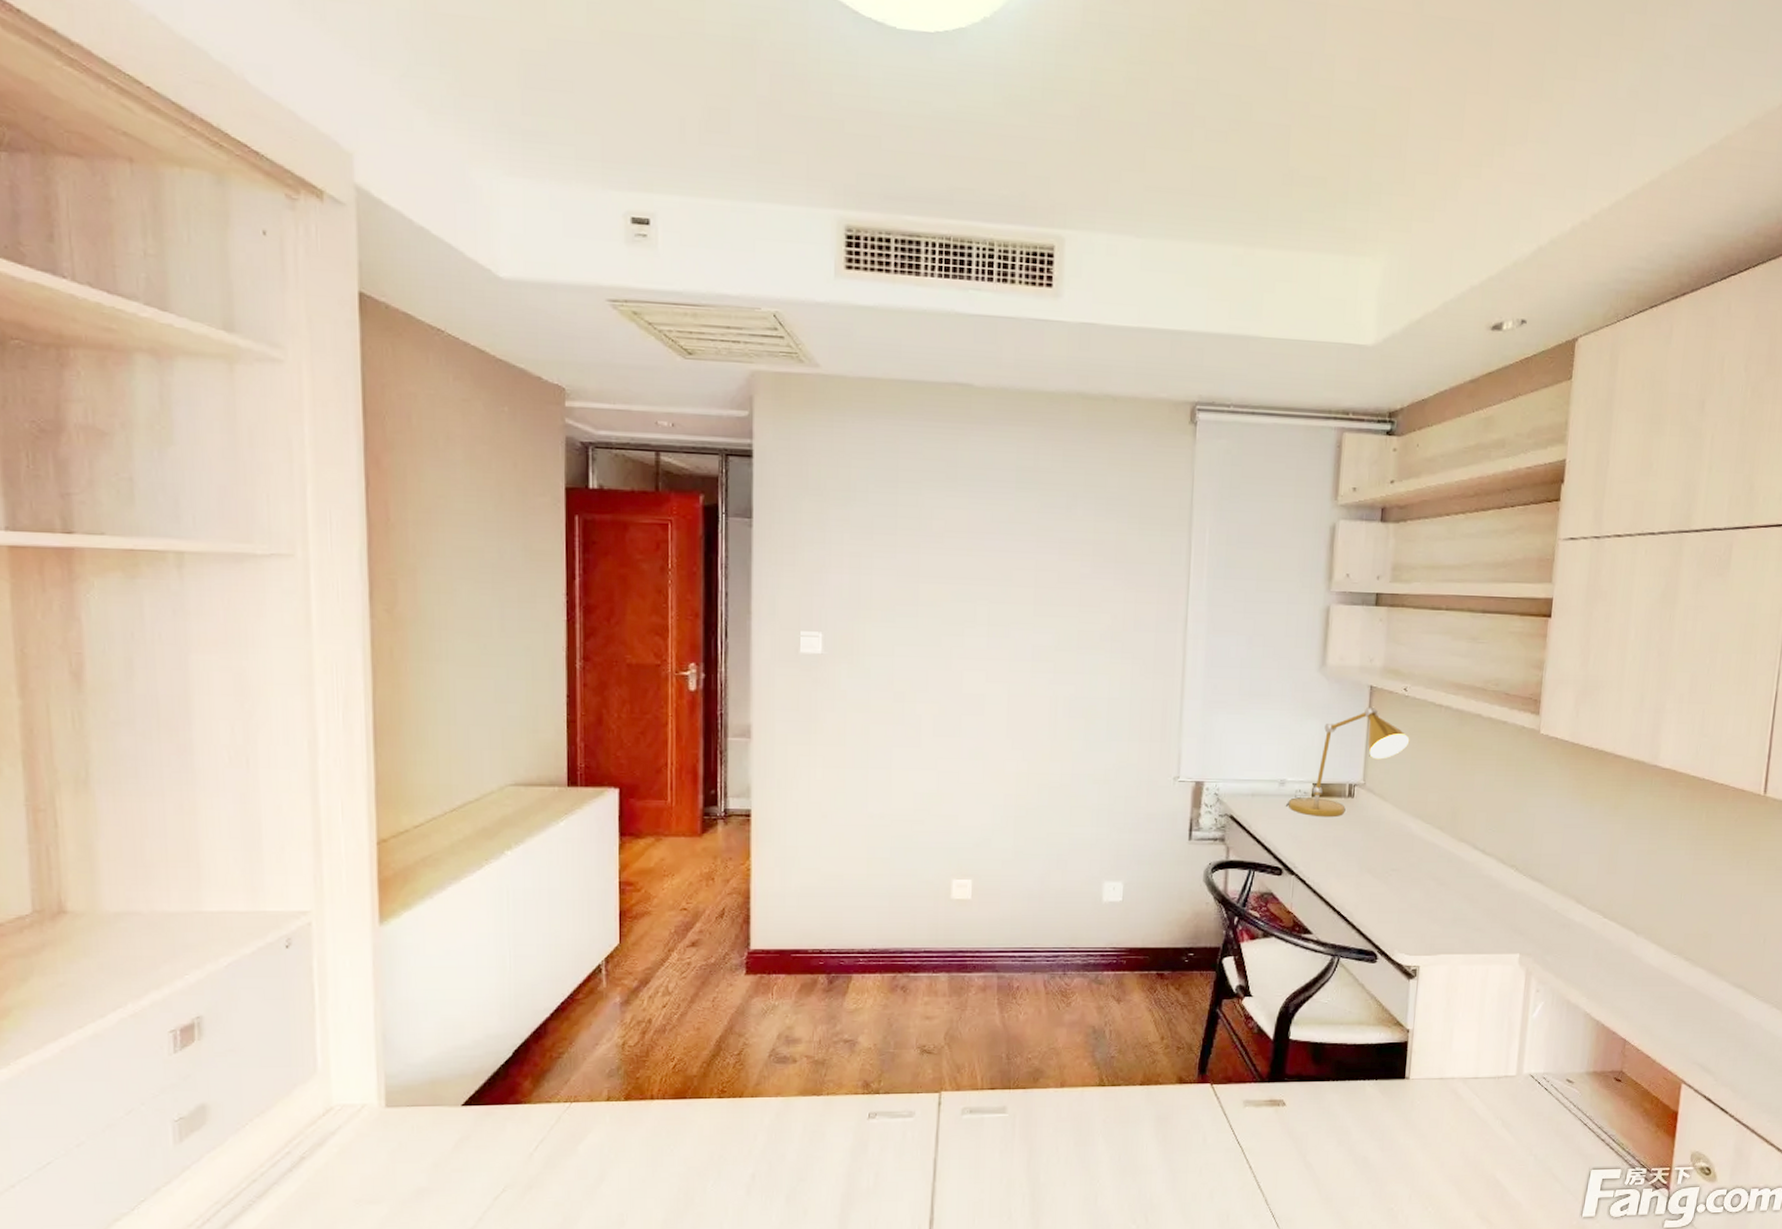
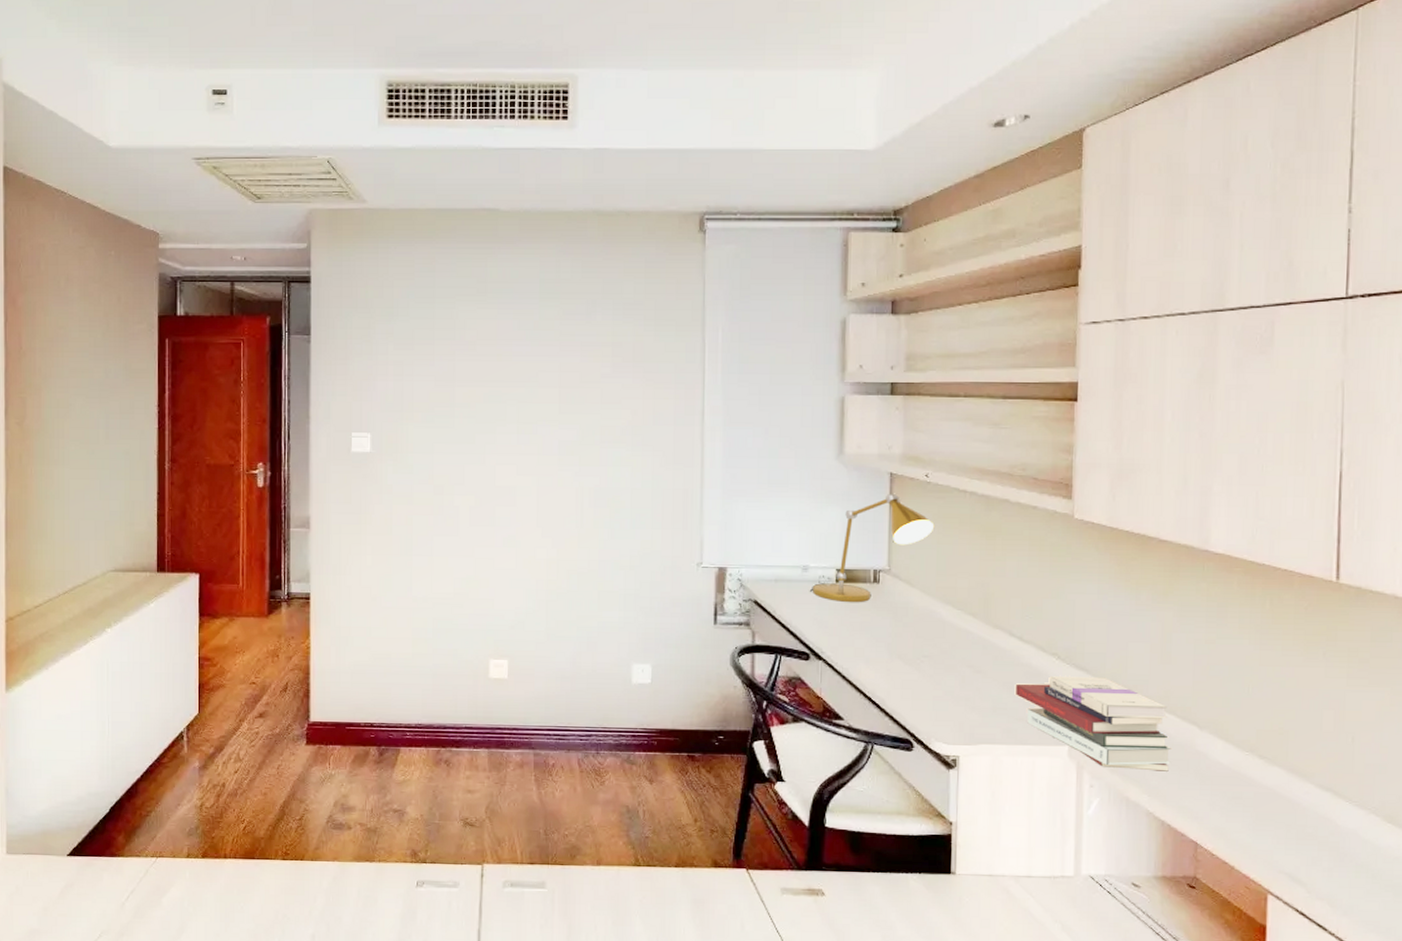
books: none [1475,887,1610,975] -> present [1016,676,1171,771]

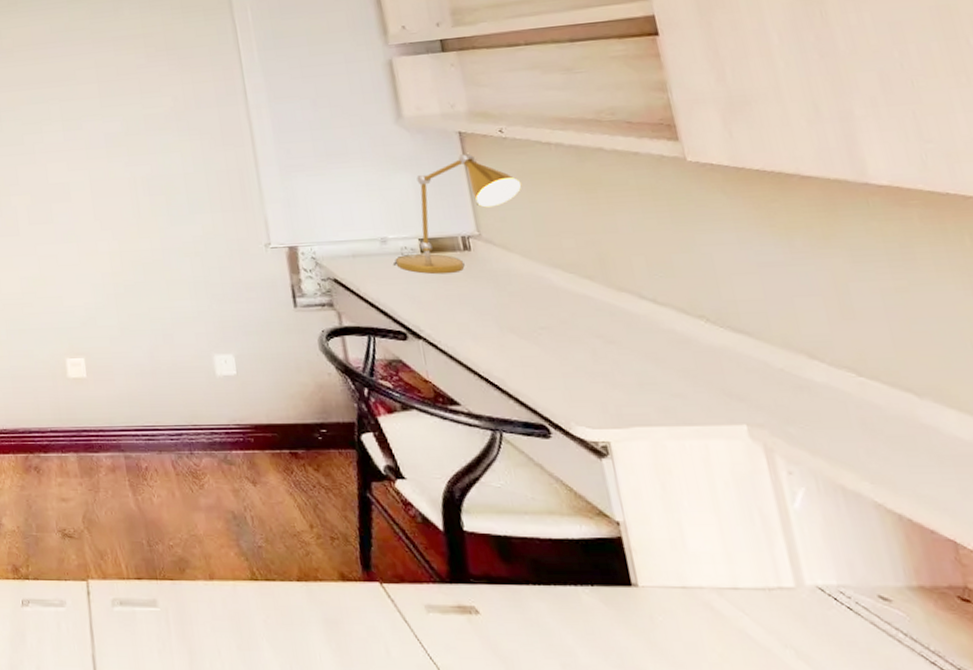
books: present [1016,676,1171,771] -> none [661,340,890,452]

